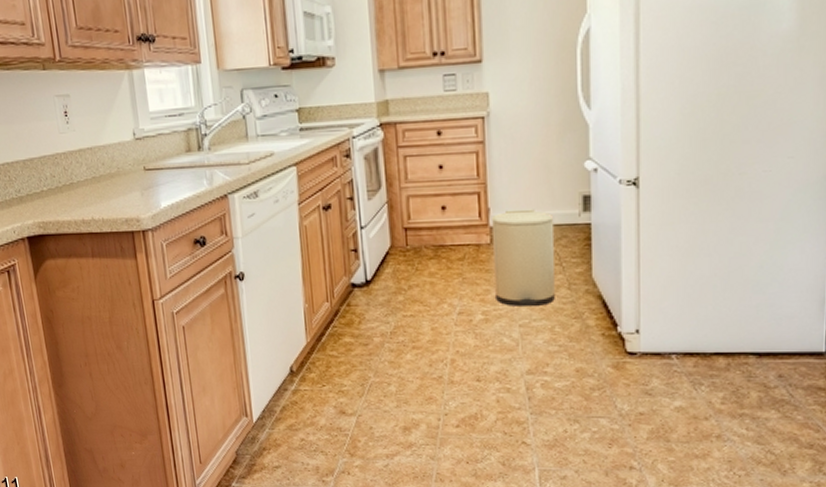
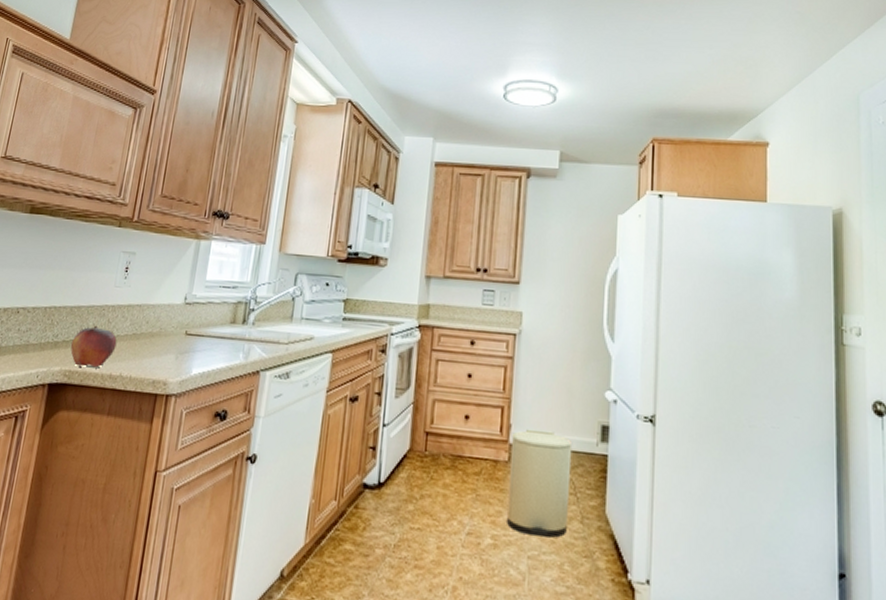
fruit: none [35,176,80,217] -> present [70,326,117,368]

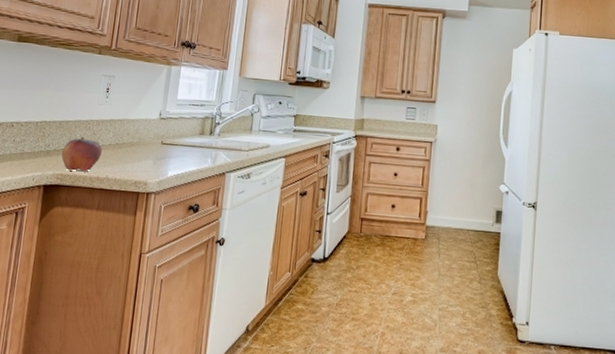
pedal bin: present [506,429,573,538] -> none [423,214,474,294]

